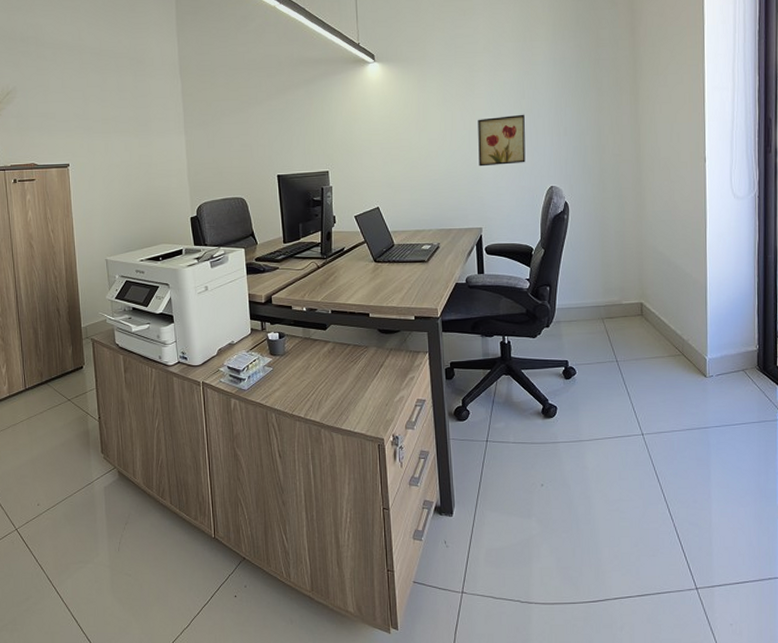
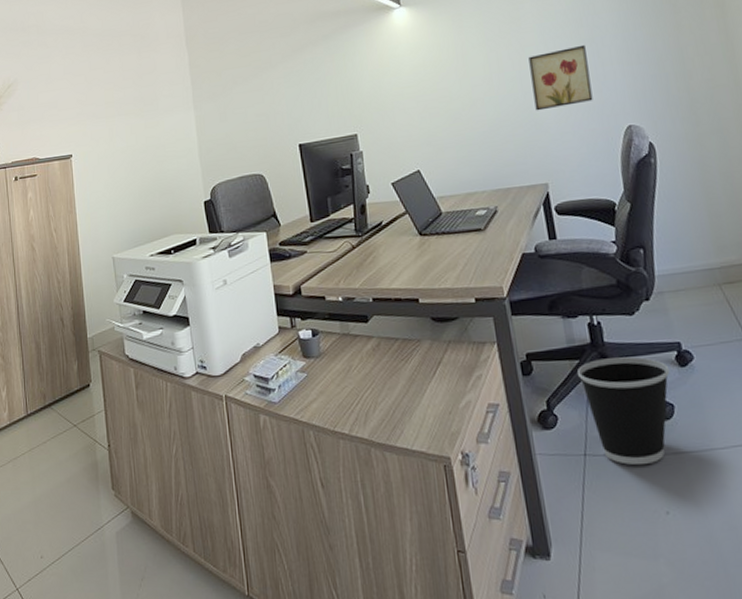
wastebasket: none [489,369,557,450] -> present [577,356,670,466]

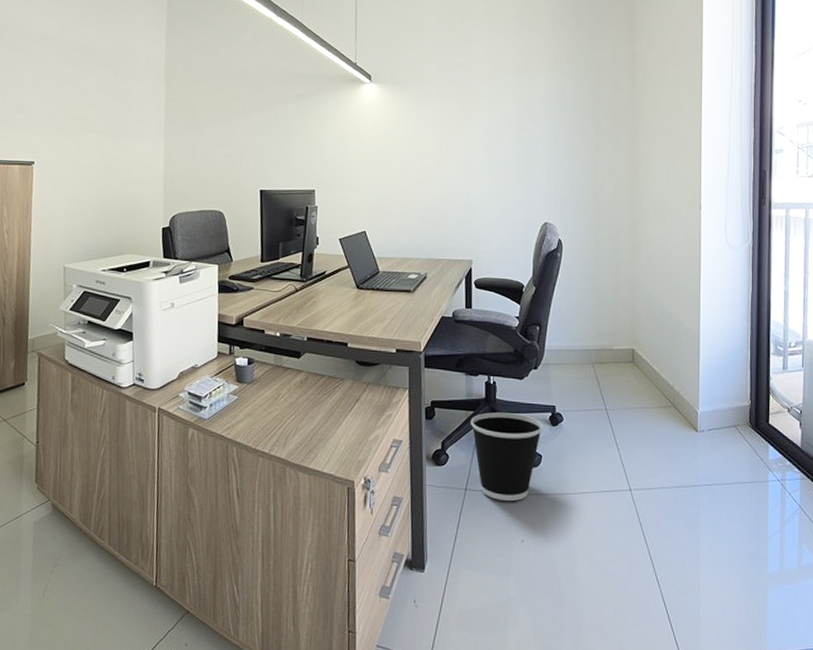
wall art: present [528,44,593,111] -> none [472,147,521,197]

